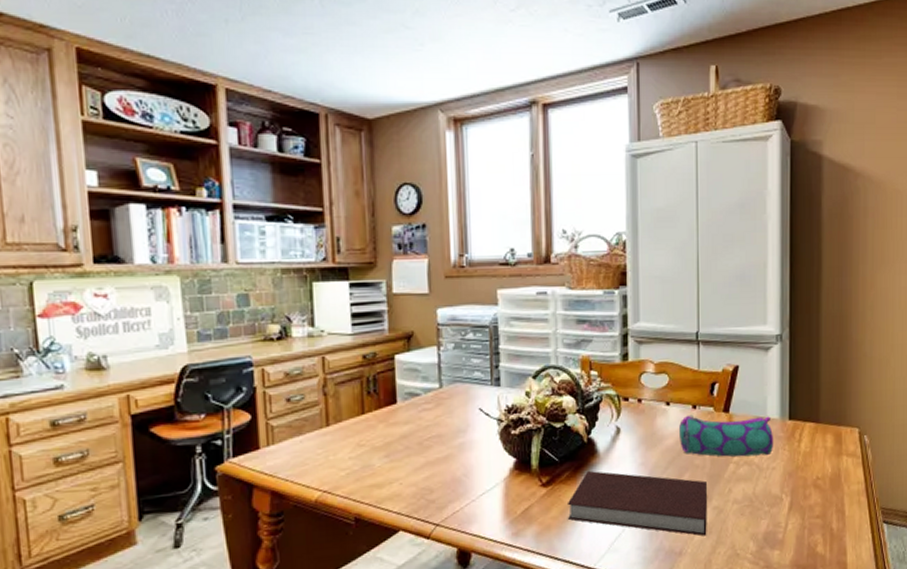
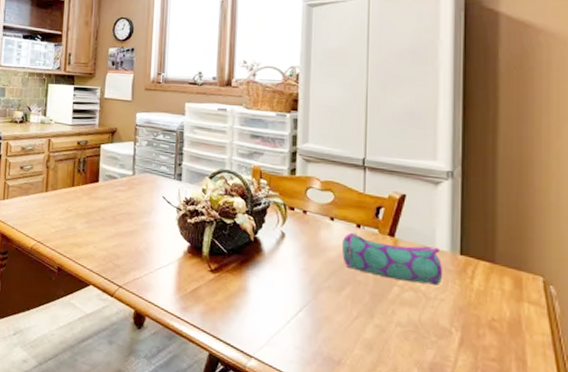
notebook: present [567,470,707,536] -> none [231,265,369,352]

